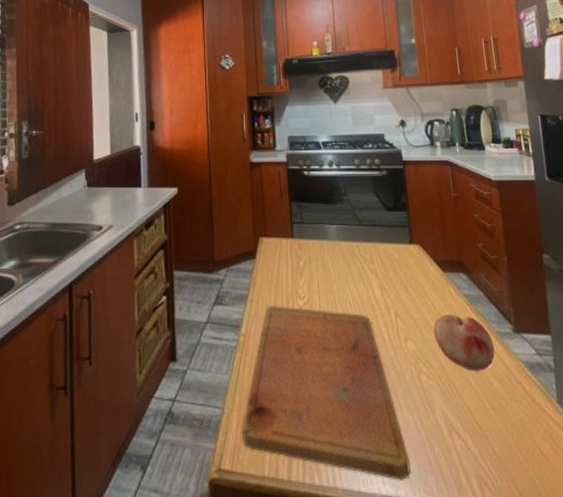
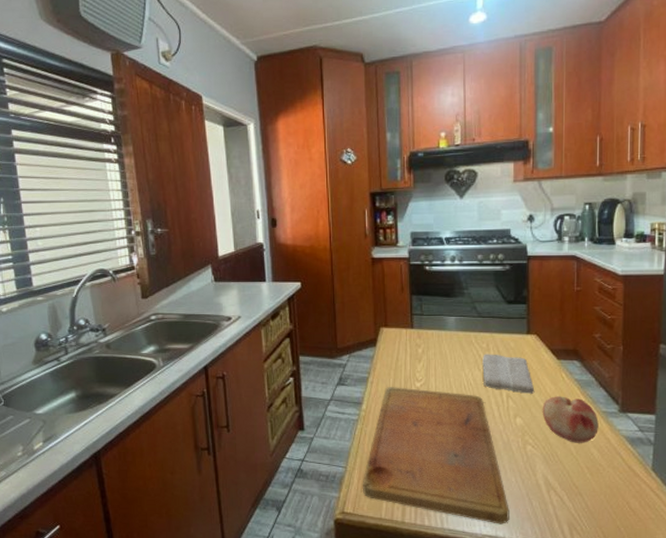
washcloth: none [366,266,424,312] -> present [482,354,535,394]

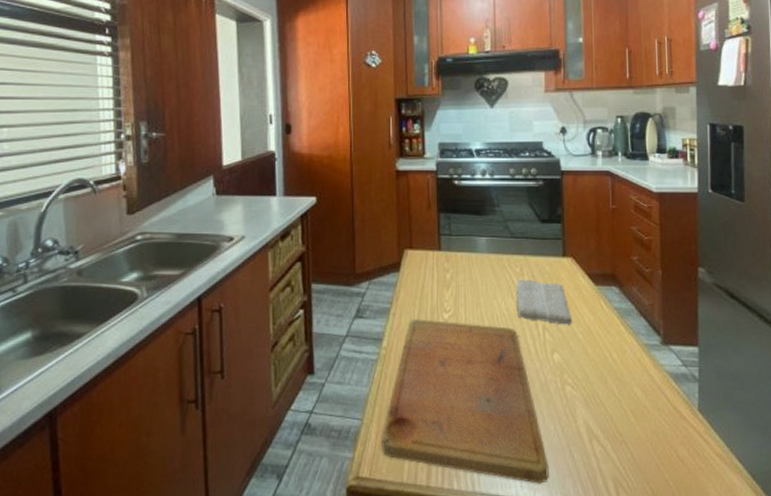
fruit: present [542,396,599,443] -> none [581,327,641,382]

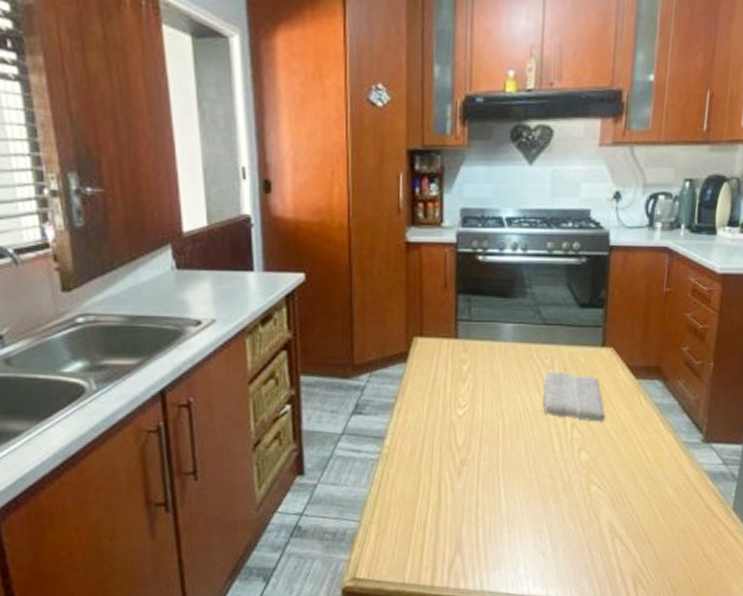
cutting board: present [380,319,549,484] -> none [381,415,565,582]

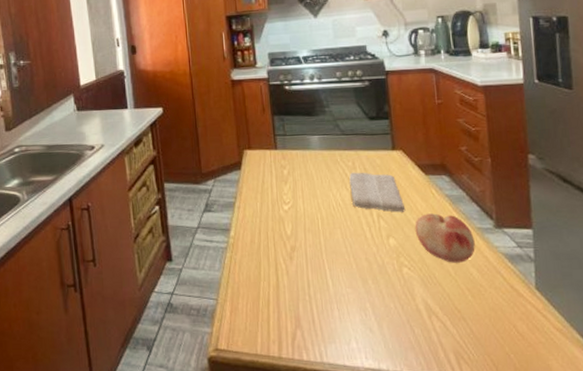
fruit: none [612,424,678,481] -> present [415,213,475,263]

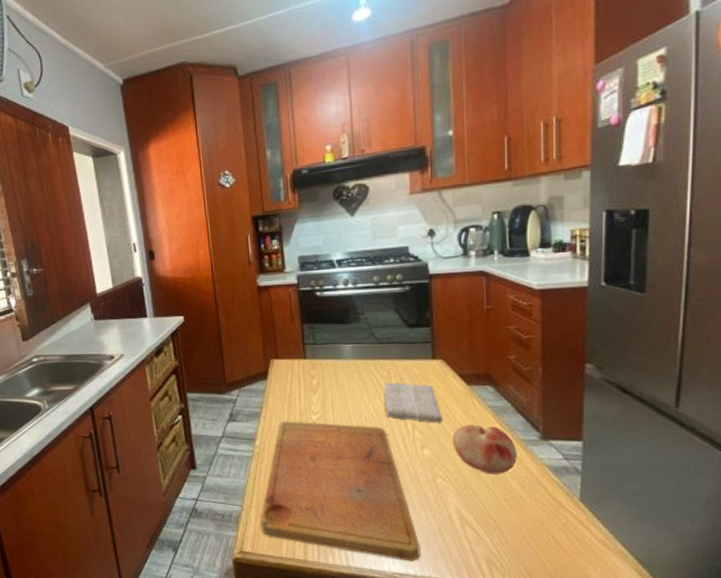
cutting board: none [235,211,392,356] -> present [260,421,421,562]

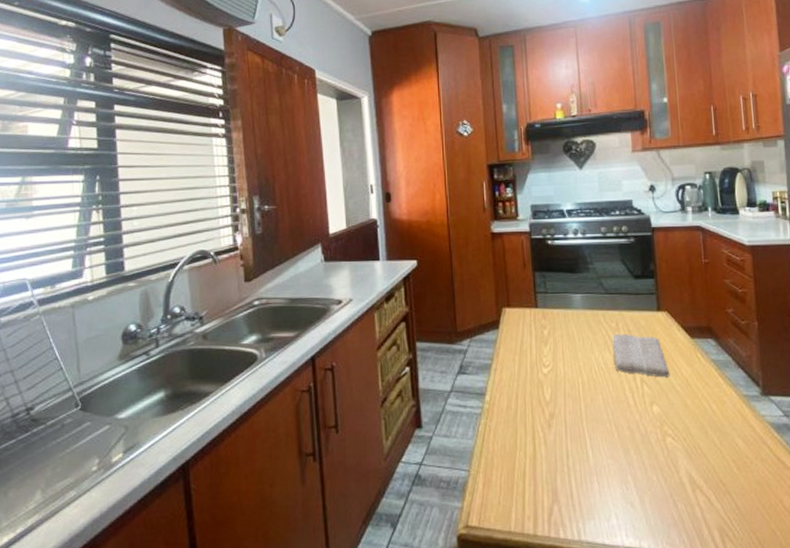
cutting board: present [260,421,421,562] -> none [487,374,654,533]
fruit: present [452,424,517,474] -> none [679,379,741,433]

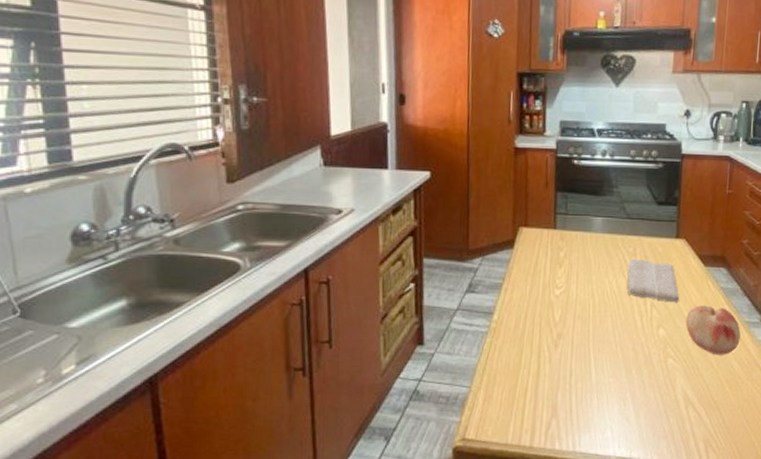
fruit: none [679,379,741,433] -> present [685,305,741,355]

